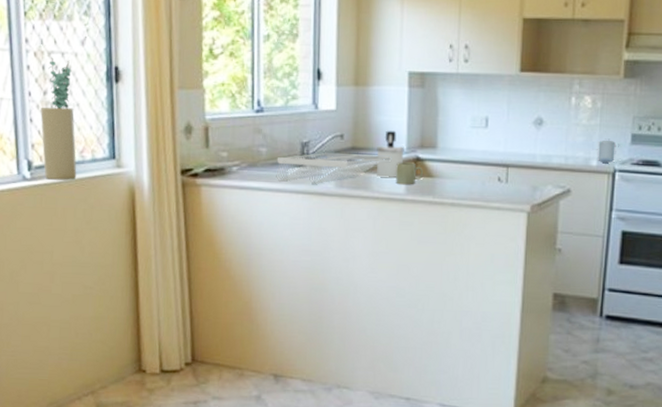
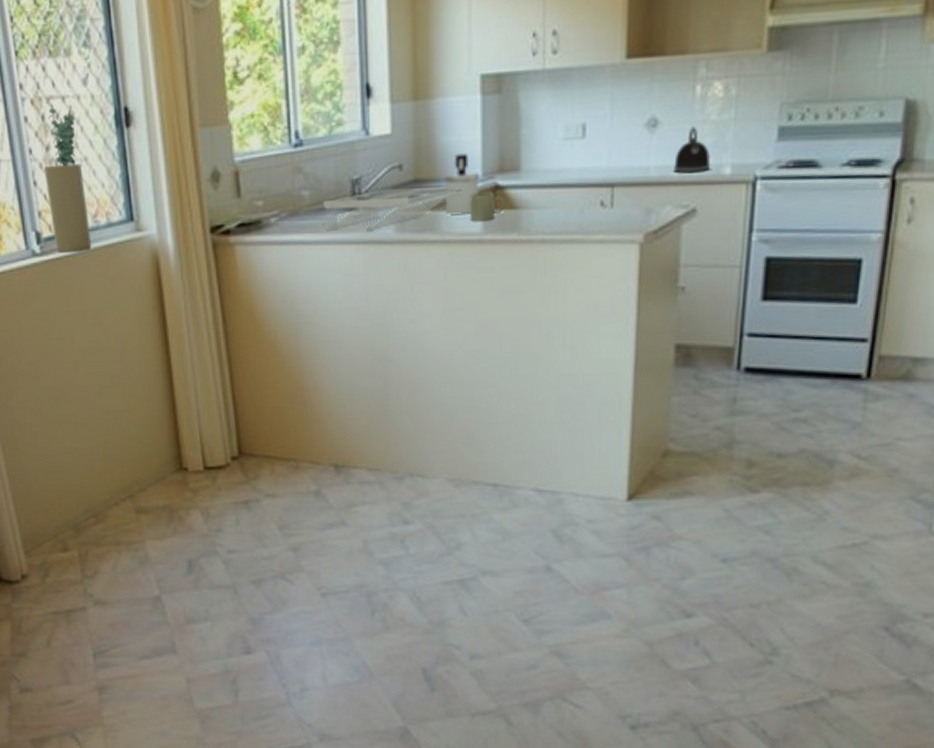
kettle: none [554,127,582,163] -> present [674,126,711,174]
canister: present [593,138,622,164] -> none [726,136,765,170]

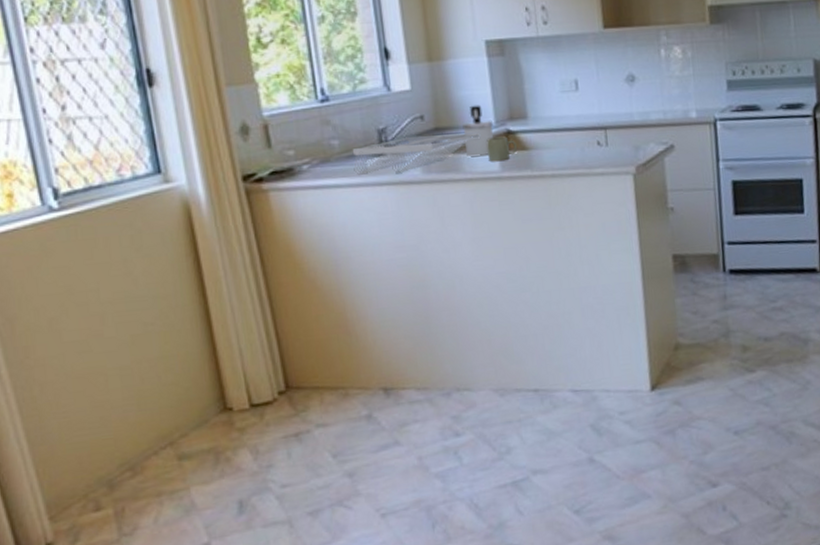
vase: present [44,105,92,254] -> none [60,67,117,208]
kettle: present [674,126,711,174] -> none [651,81,681,118]

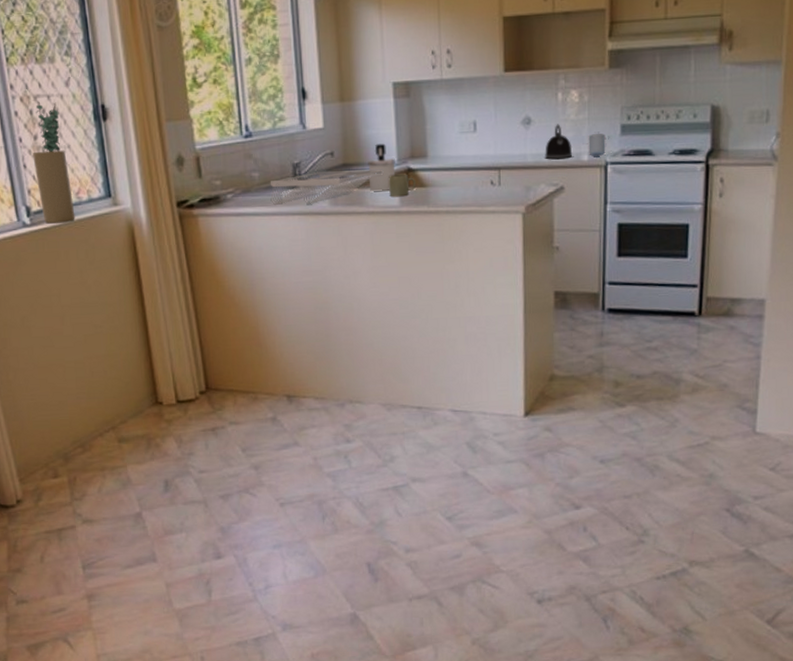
vase: none [60,67,117,208] -> present [33,102,75,225]
kettle: none [651,81,681,118] -> present [545,124,573,160]
canister: none [691,88,718,114] -> present [584,131,612,157]

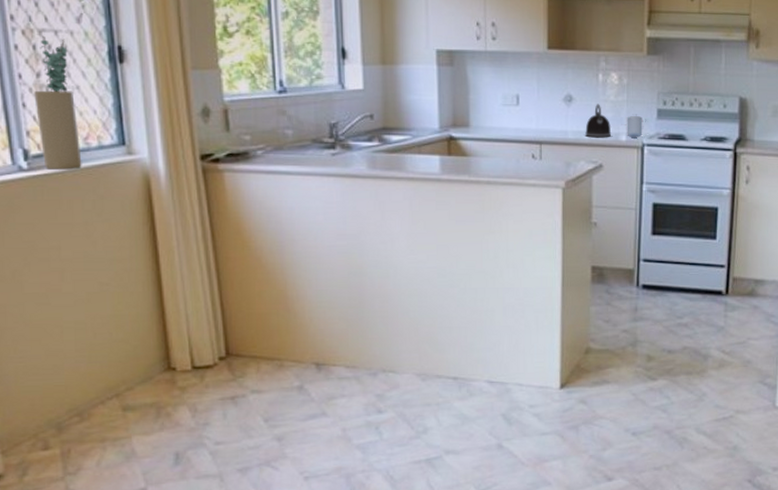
dish rack: present [270,169,383,205] -> none [304,133,424,167]
soap dispenser: present [368,143,396,192] -> none [408,109,437,158]
mug: present [388,174,417,197] -> none [429,141,458,165]

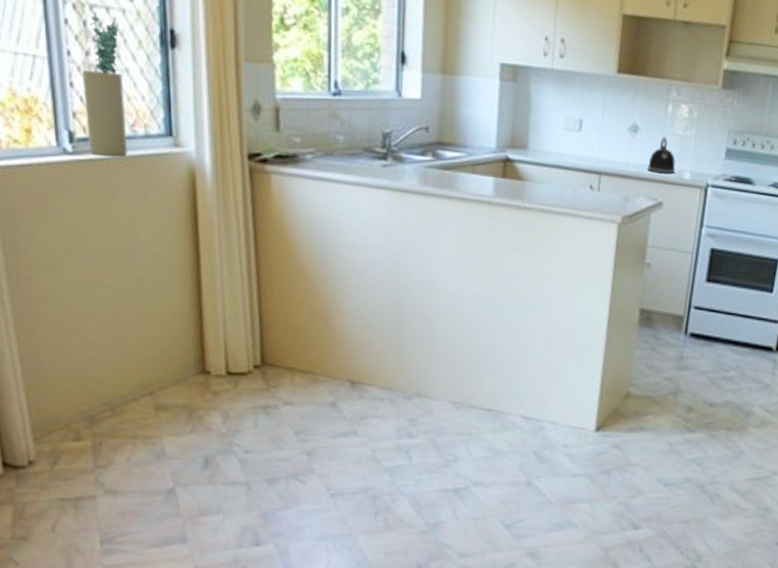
canister: present [622,114,648,139] -> none [687,151,716,178]

